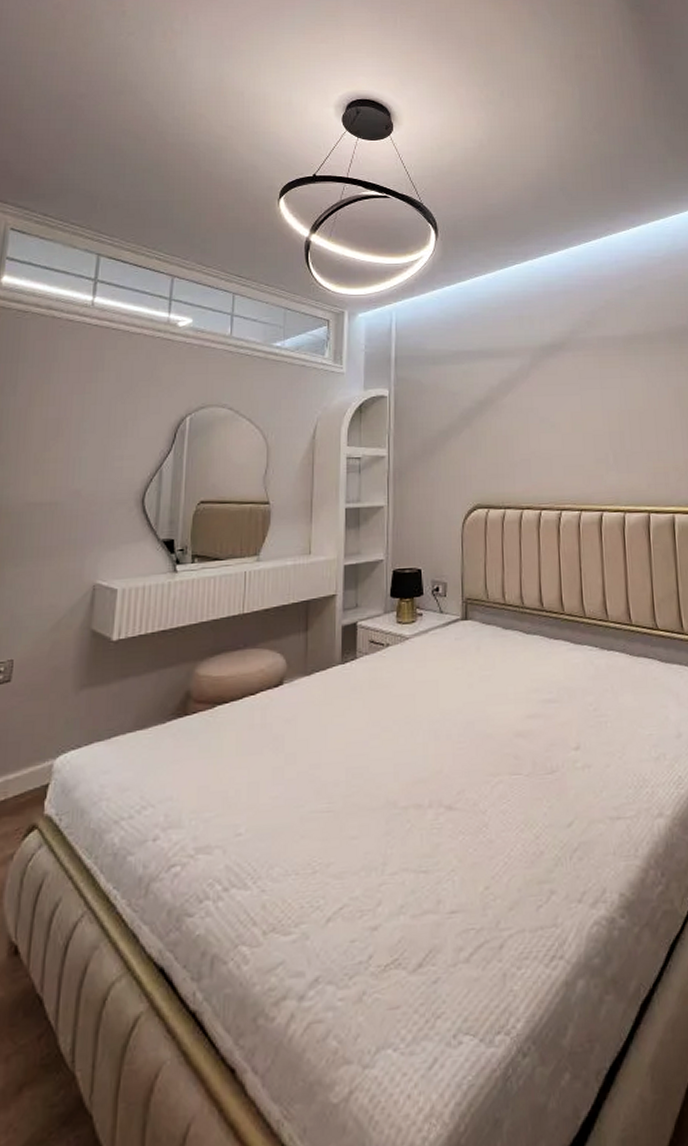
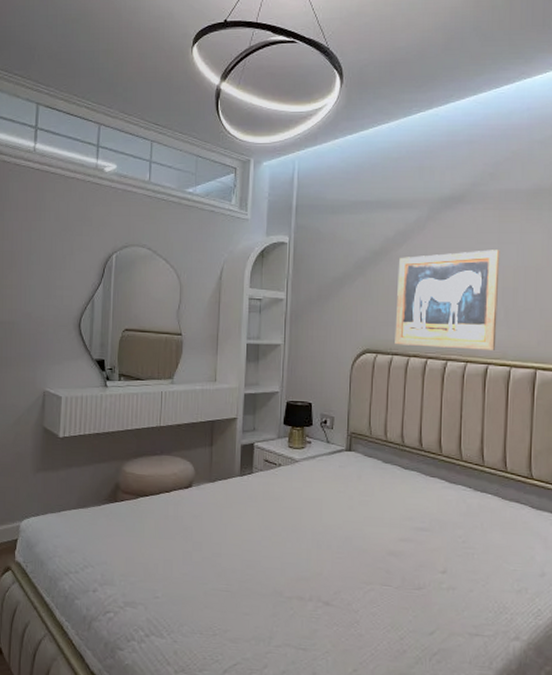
wall art: none [505,395,608,498] -> present [395,250,500,350]

